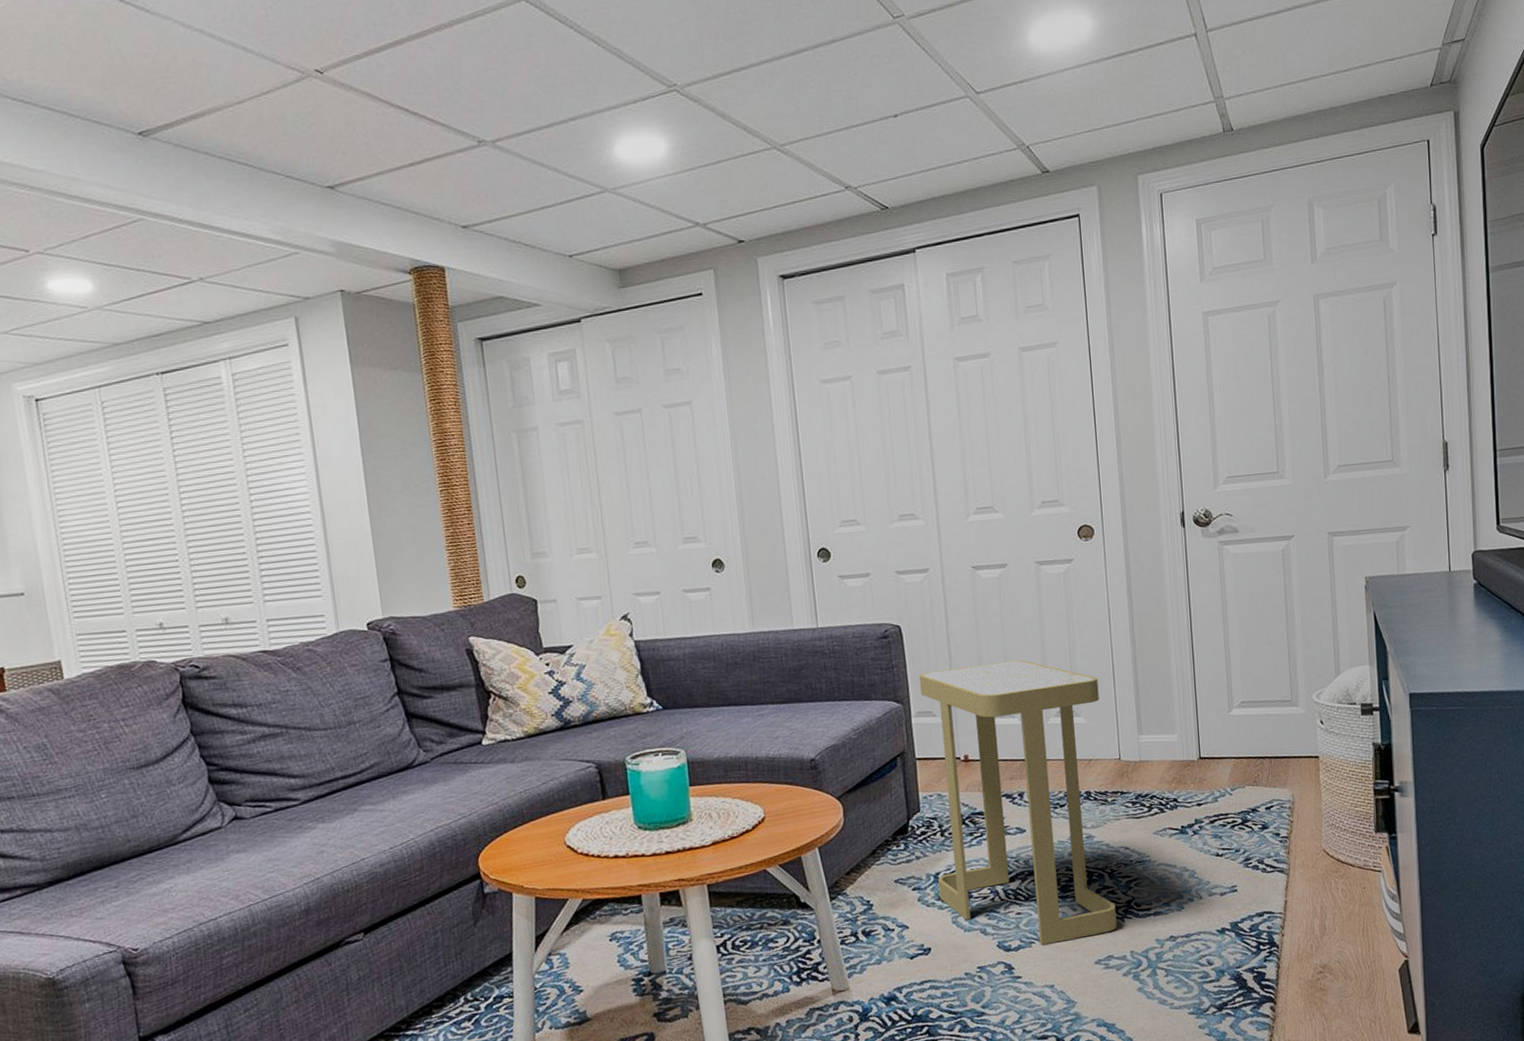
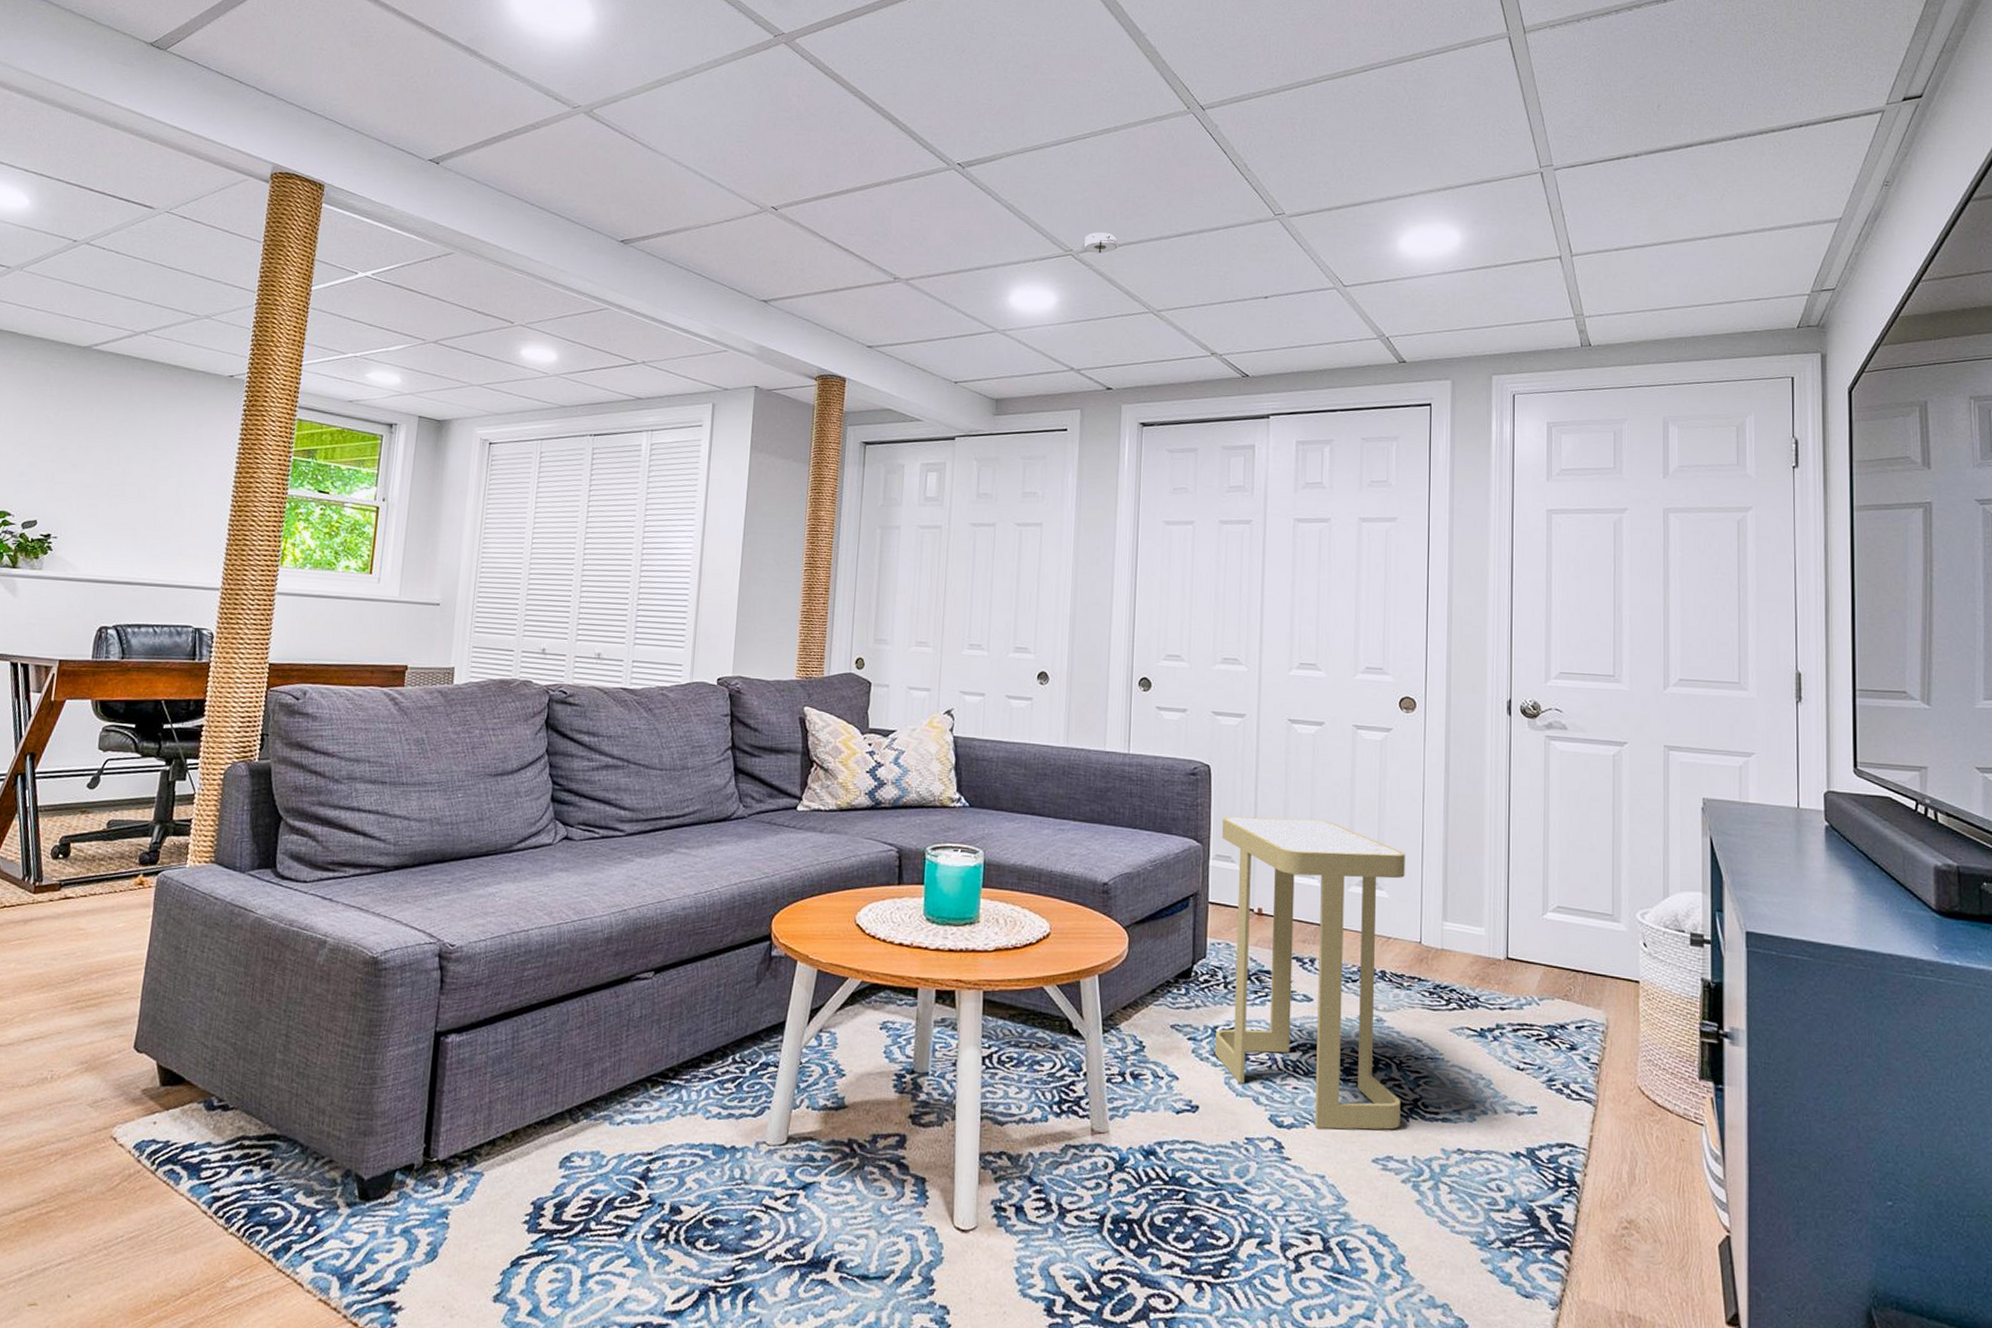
smoke detector: none [685,59,729,88] -> present [1079,232,1120,254]

